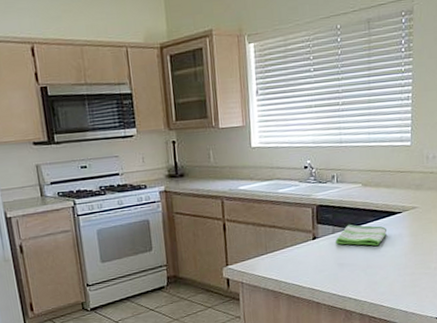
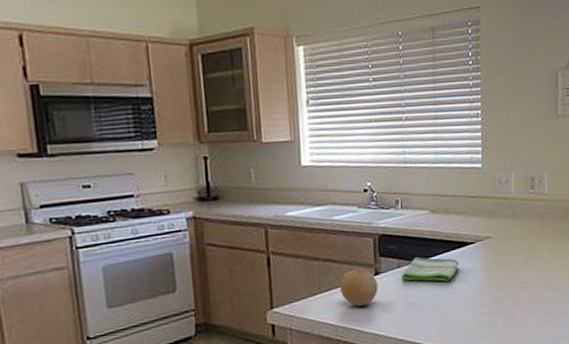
fruit: none [283,234,316,266] -> present [340,268,378,307]

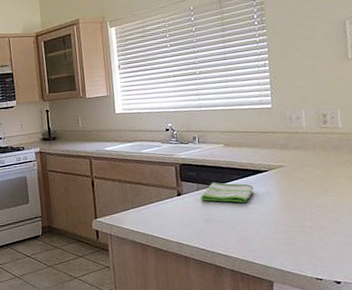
fruit: present [340,268,378,307] -> none [148,190,181,220]

